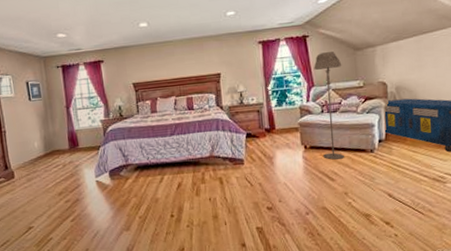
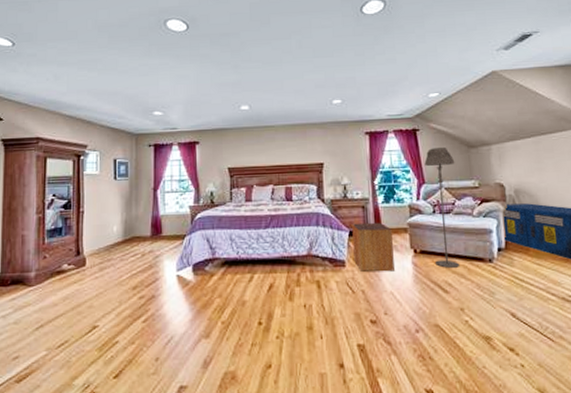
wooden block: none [248,123,287,168] -> present [352,222,395,272]

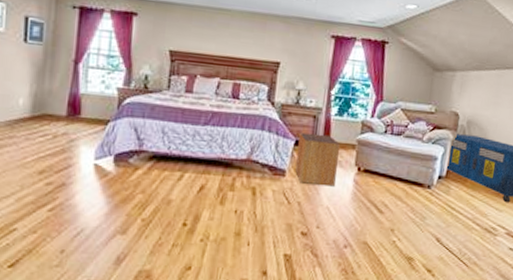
floor lamp: present [424,148,459,268] -> none [376,65,418,190]

